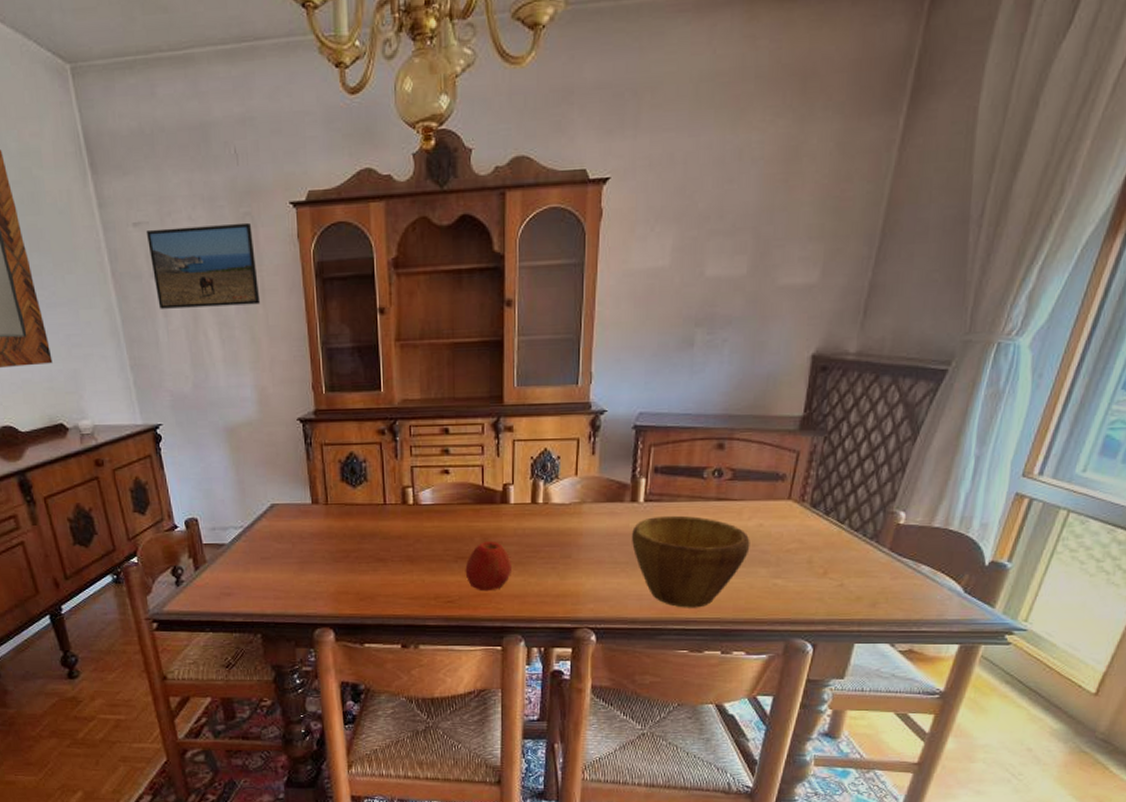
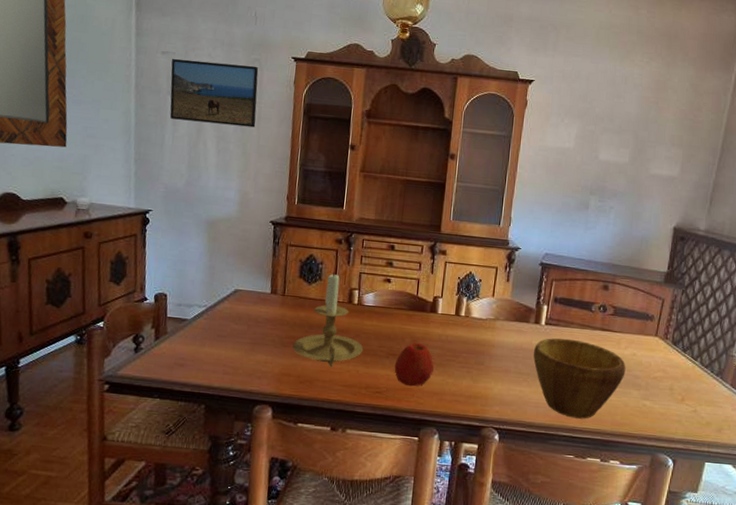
candle holder: none [346,468,427,579] -> present [292,271,364,367]

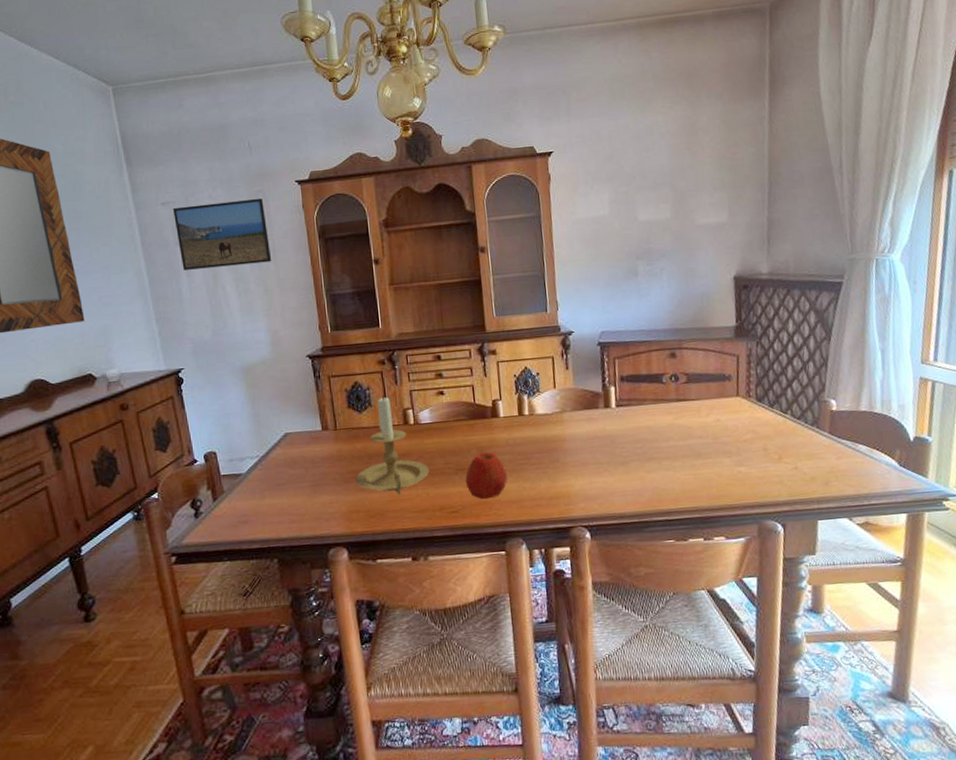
bowl: present [533,338,626,419] -> none [609,416,713,500]

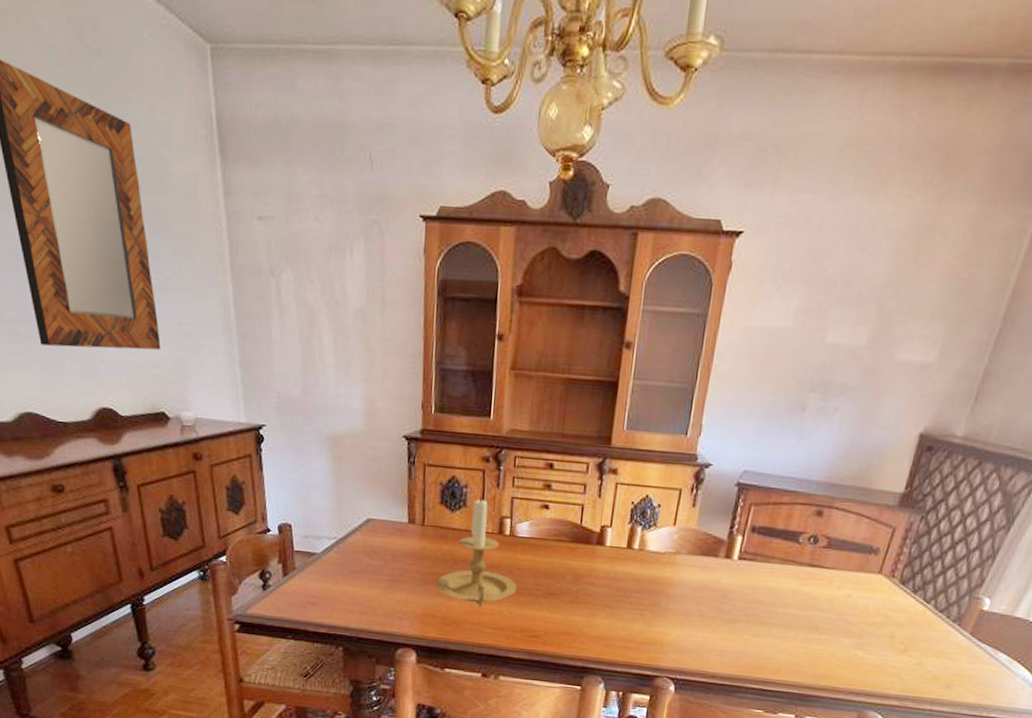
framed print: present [172,198,272,270] -> none [270,225,380,316]
apple: present [465,452,507,500] -> none [553,581,600,631]

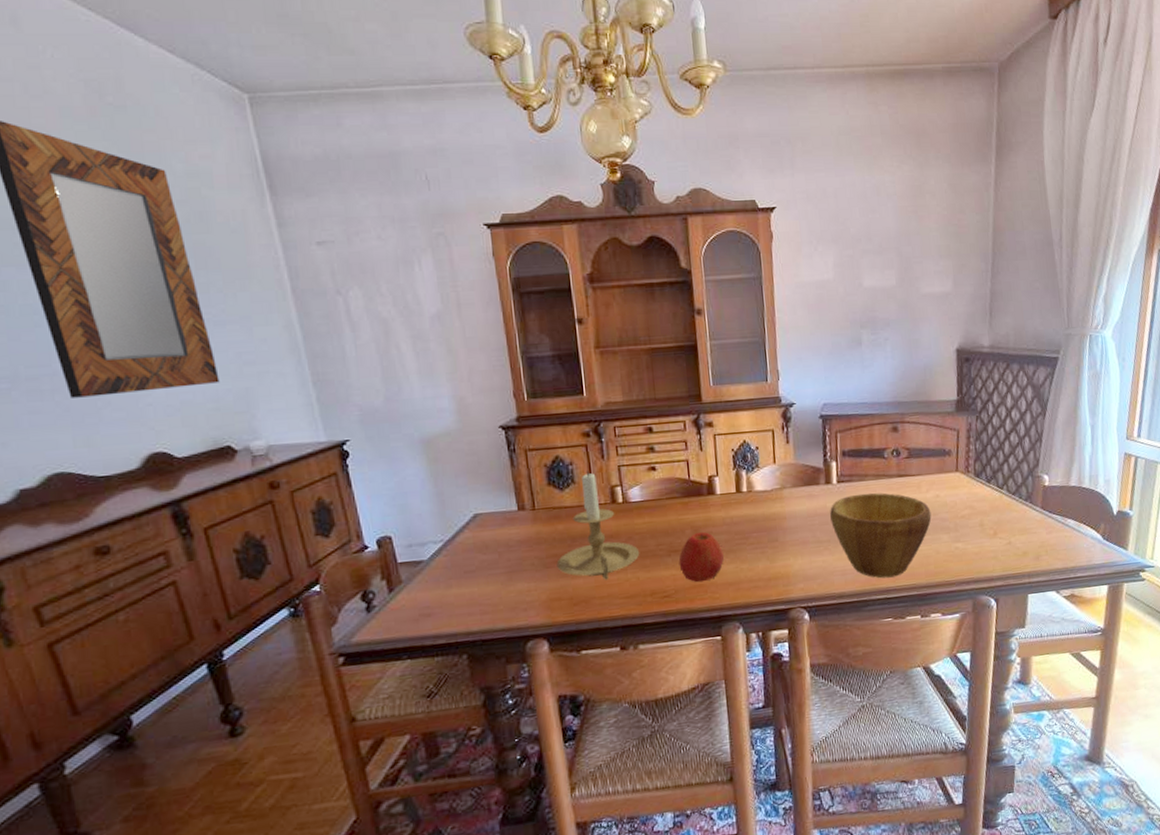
apple: none [553,581,600,631] -> present [678,532,724,583]
bowl: none [721,575,837,670] -> present [830,492,932,579]

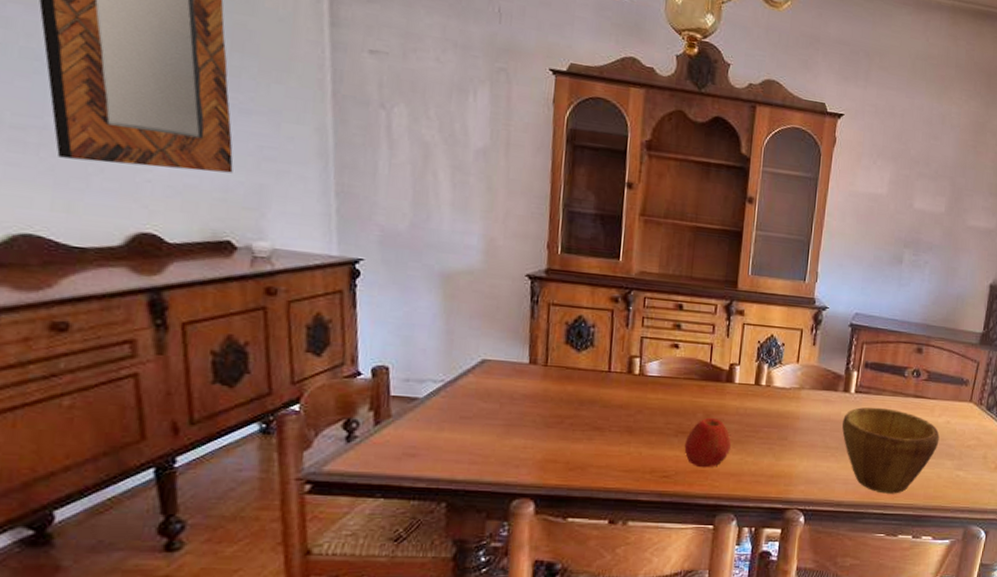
candle holder: present [556,470,640,580] -> none [559,335,647,450]

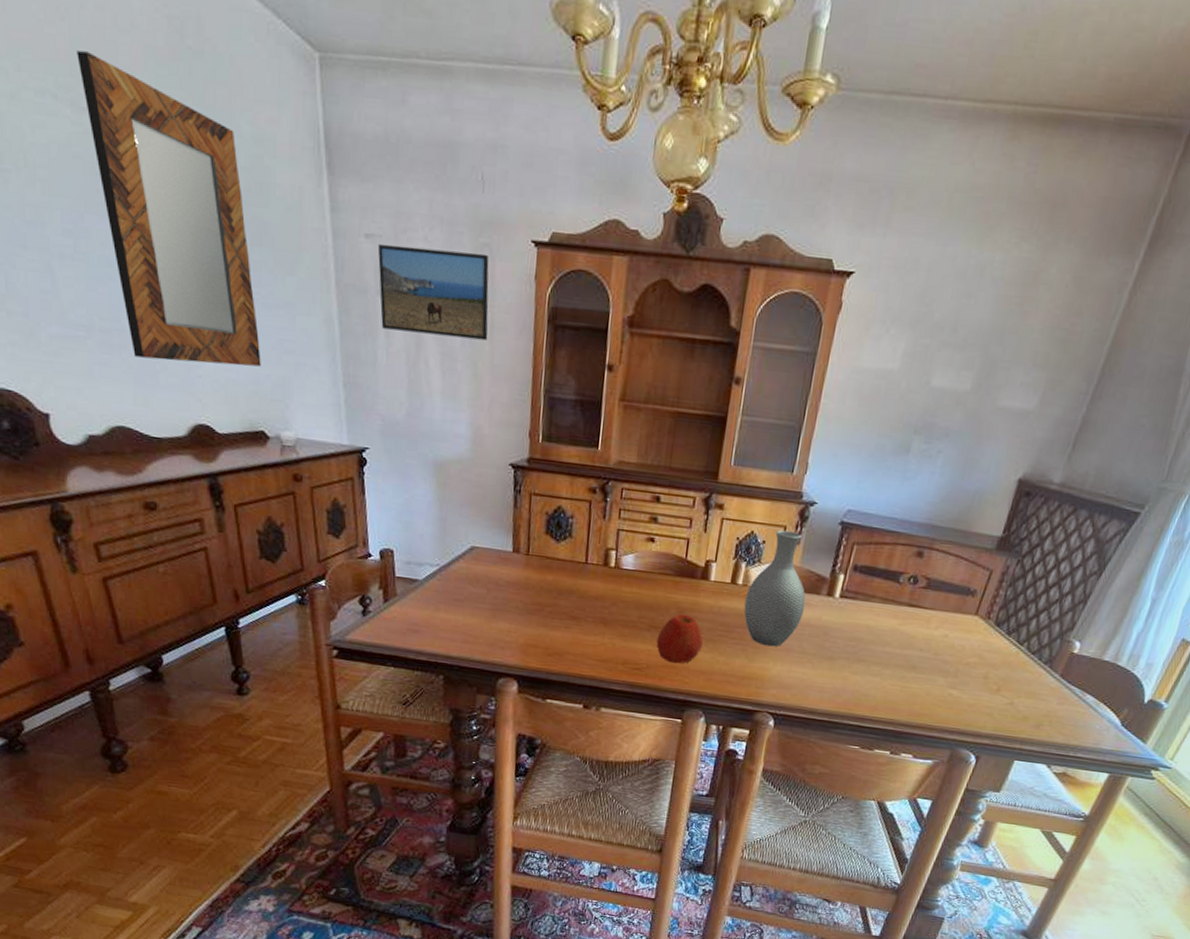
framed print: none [383,60,506,157] -> present [377,244,489,341]
vase: none [768,332,825,444] -> present [743,530,806,647]
bowl: present [842,407,940,494] -> none [822,613,934,707]

